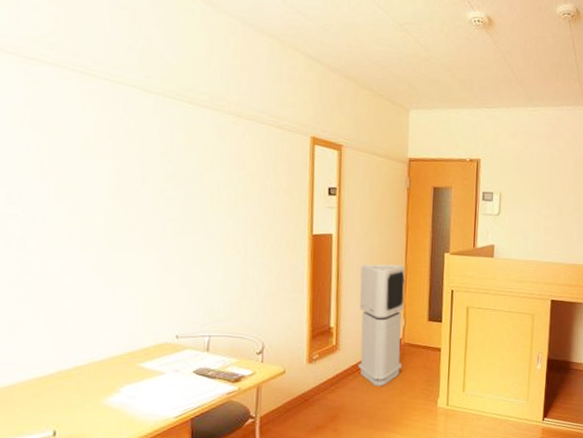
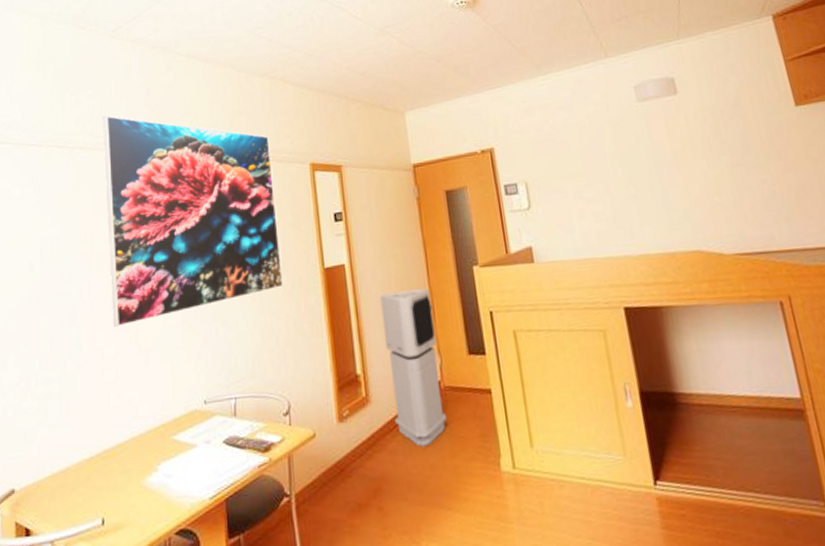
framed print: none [69,30,272,259] -> present [102,115,283,328]

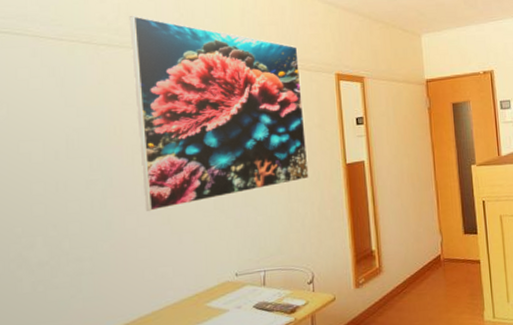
air purifier: present [380,288,446,447] -> none [394,182,444,305]

